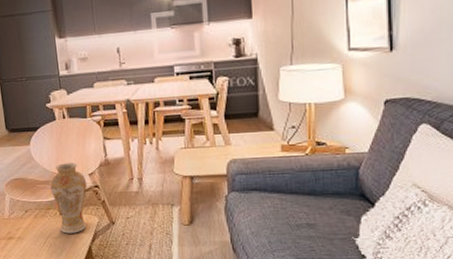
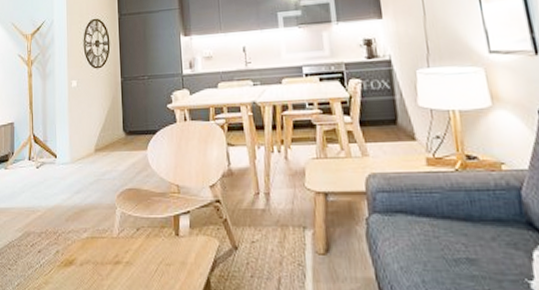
vase: present [50,163,87,234] -> none [167,172,207,260]

